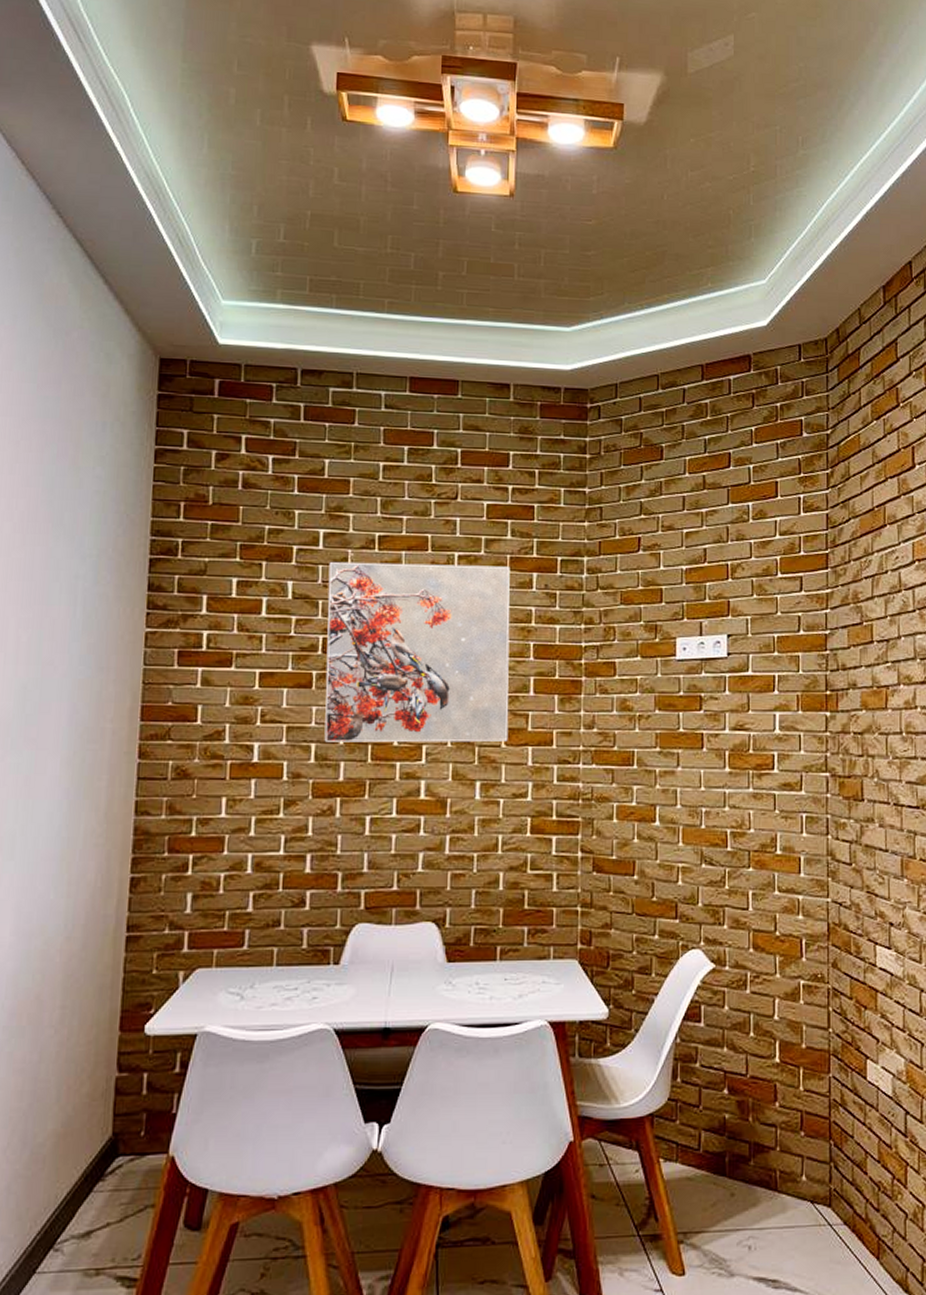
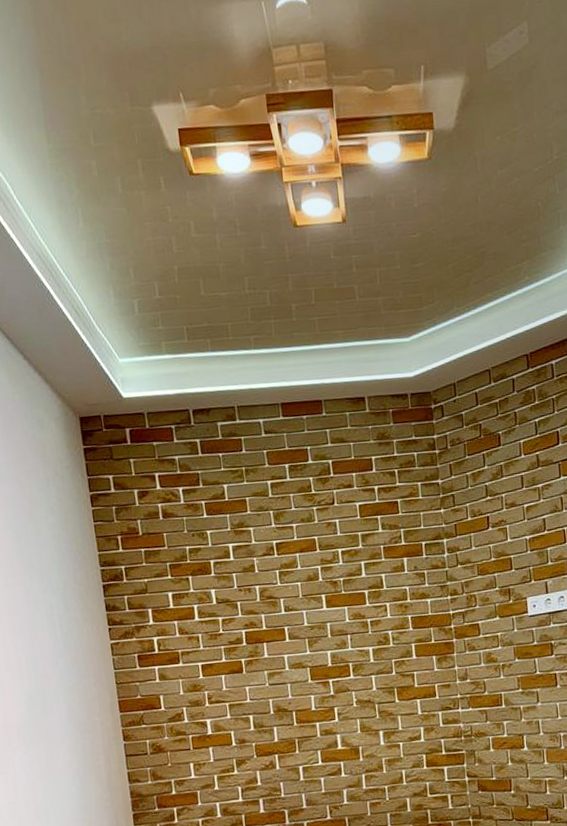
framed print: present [324,561,510,743] -> none [240,555,400,713]

